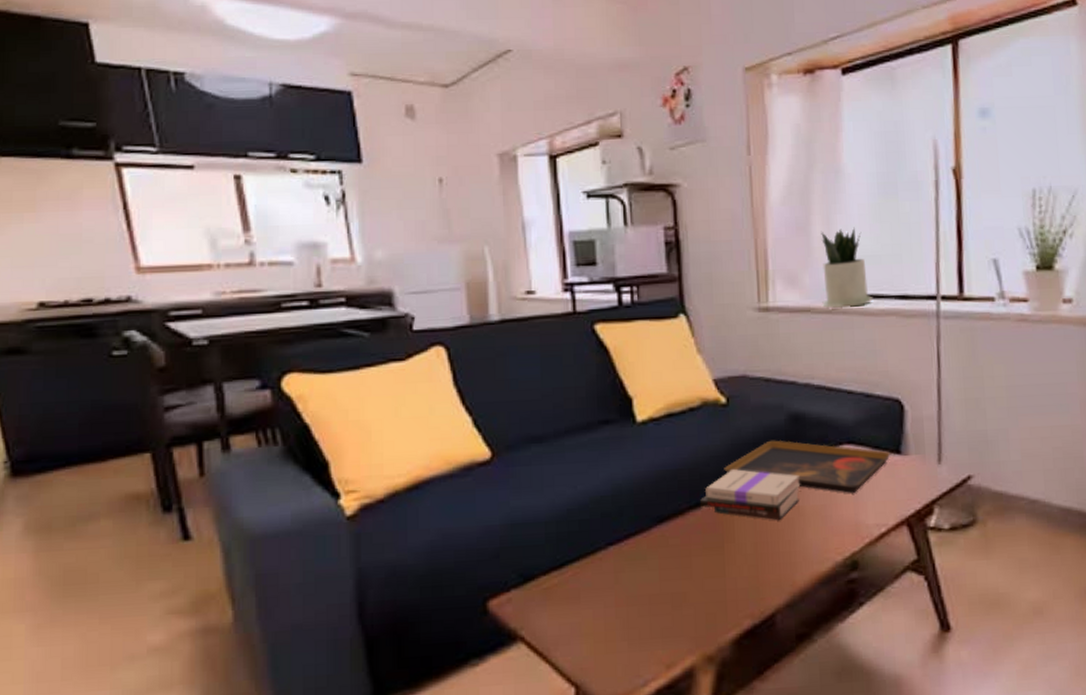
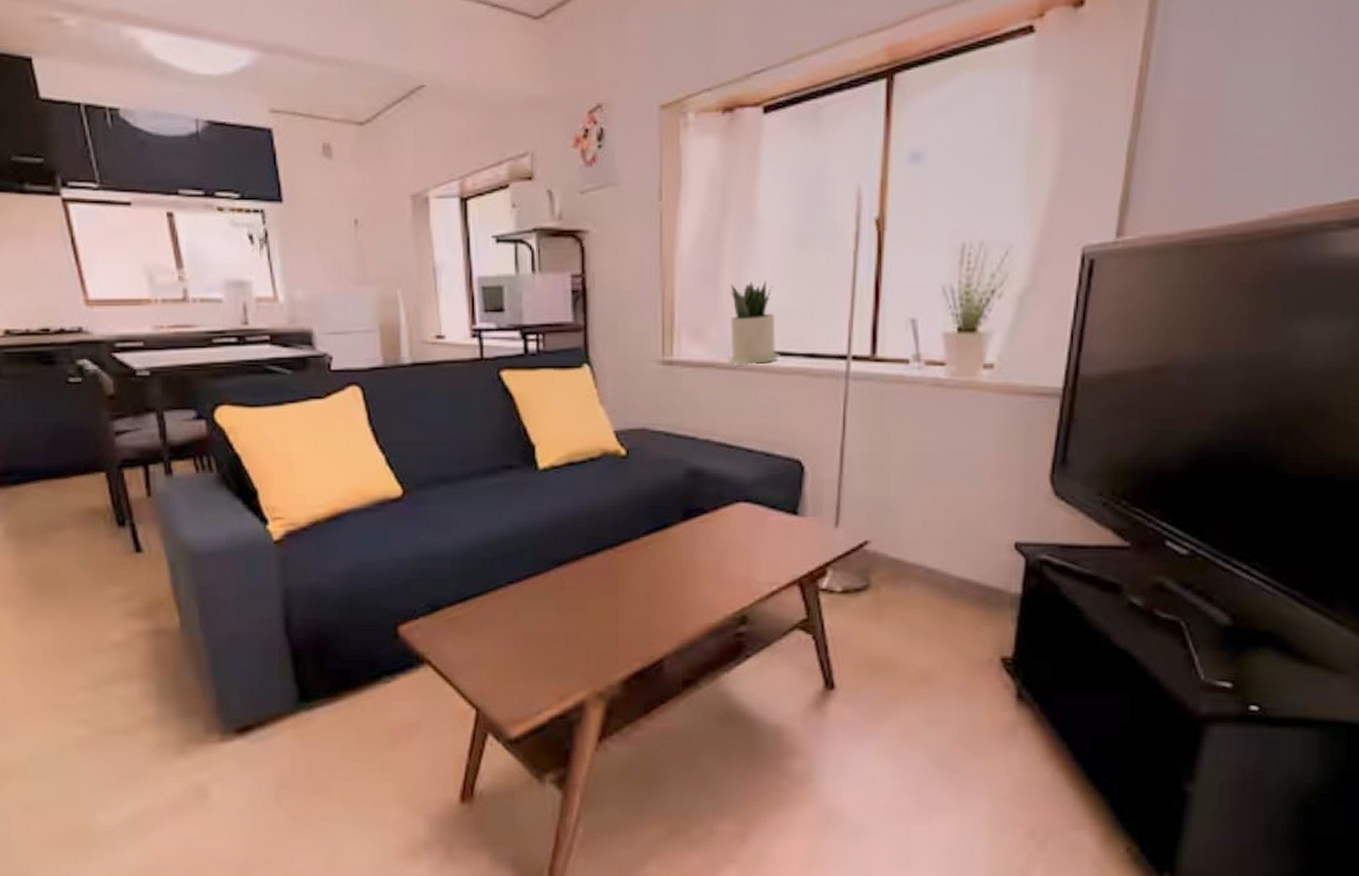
books: present [699,469,800,520] -> none [596,520,694,571]
decorative tray: present [724,440,891,493] -> none [621,494,788,550]

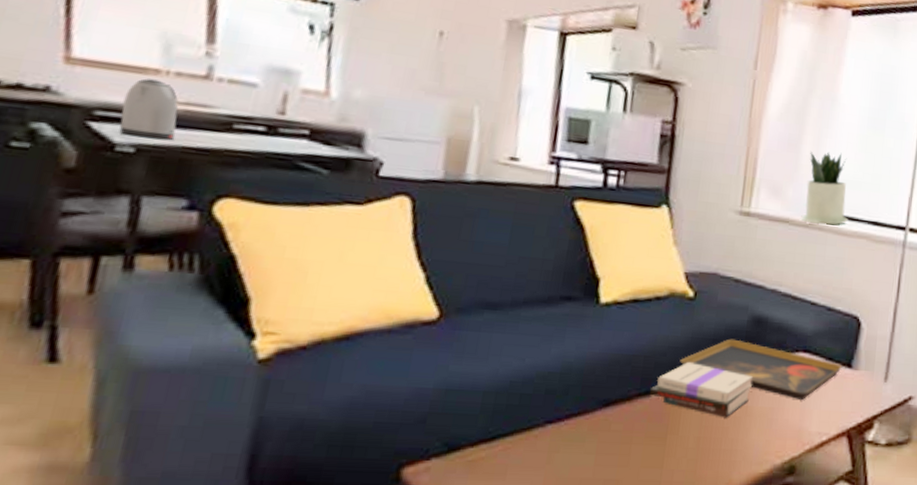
kettle: none [132,309,174,361] -> present [119,78,178,140]
books: none [596,520,694,571] -> present [649,362,753,417]
decorative tray: none [621,494,788,550] -> present [680,338,843,400]

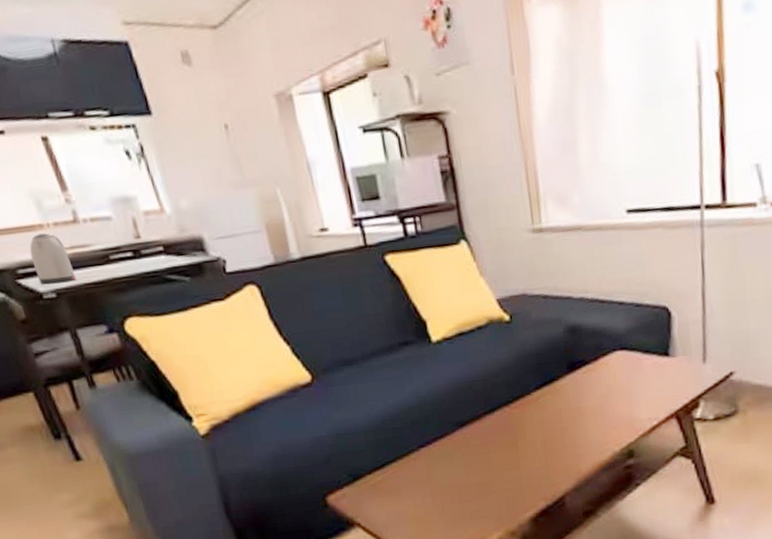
books: present [649,362,753,417] -> none [493,378,580,420]
decorative tray: present [680,338,843,400] -> none [512,350,660,393]
planter: present [801,152,849,225] -> none [587,141,640,225]

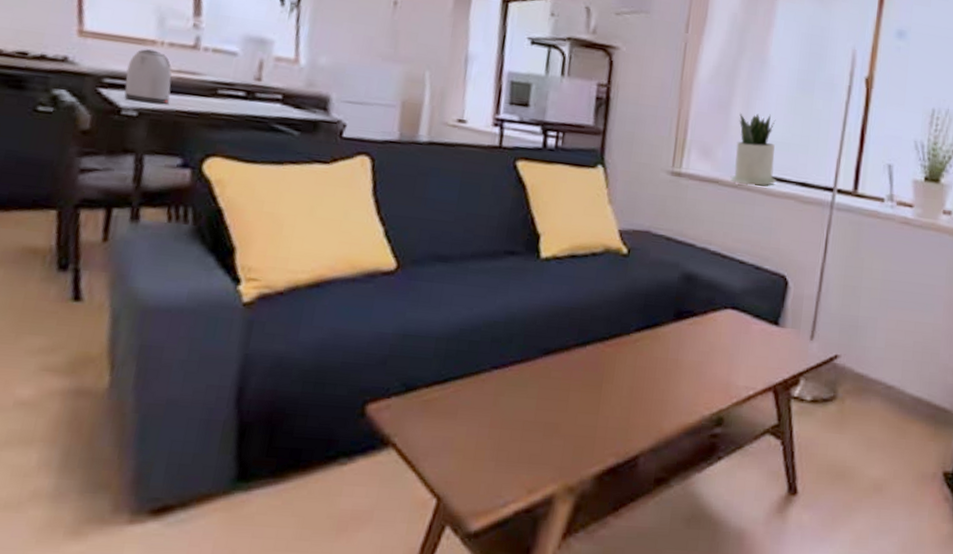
planter: none [587,141,640,225] -> present [730,113,777,186]

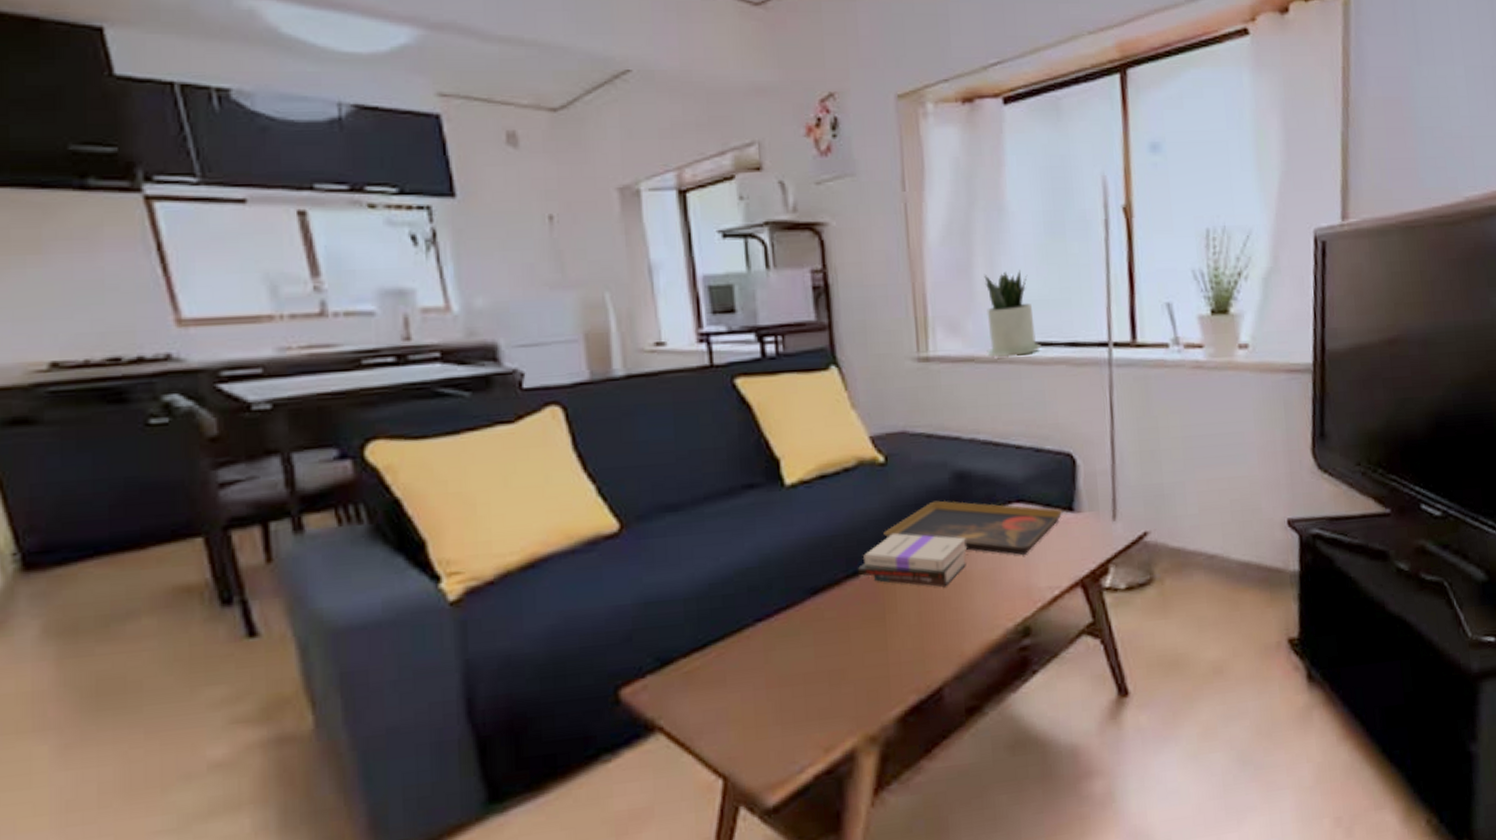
kettle: present [124,49,172,104] -> none [246,327,307,392]
books: none [586,316,683,369] -> present [857,533,967,587]
decorative tray: none [614,294,770,355] -> present [883,500,1063,555]

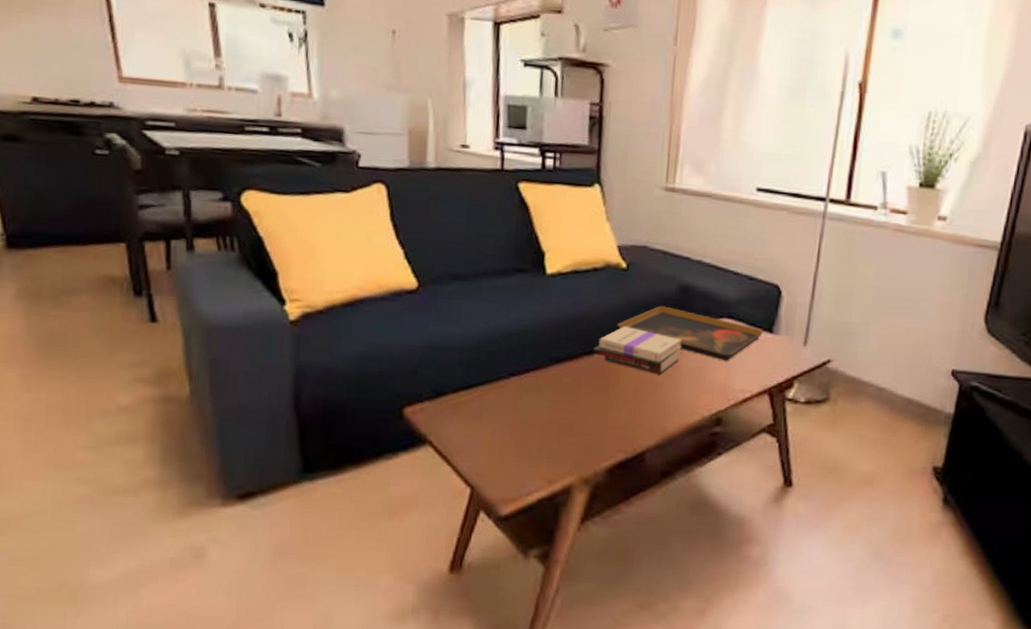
planter: present [984,269,1042,358] -> none [723,125,769,198]

